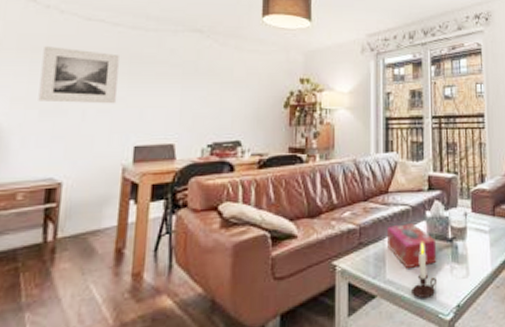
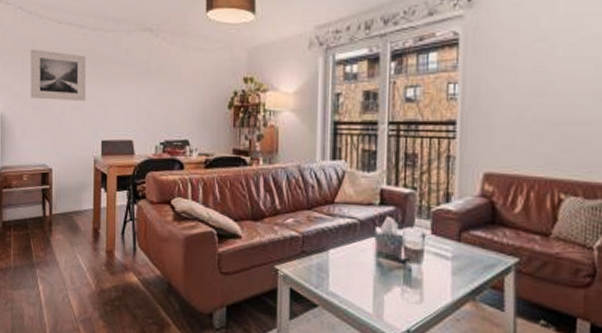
tissue box: present [387,223,437,269] -> none [332,238,387,285]
candle: present [412,241,436,298] -> none [356,258,384,317]

